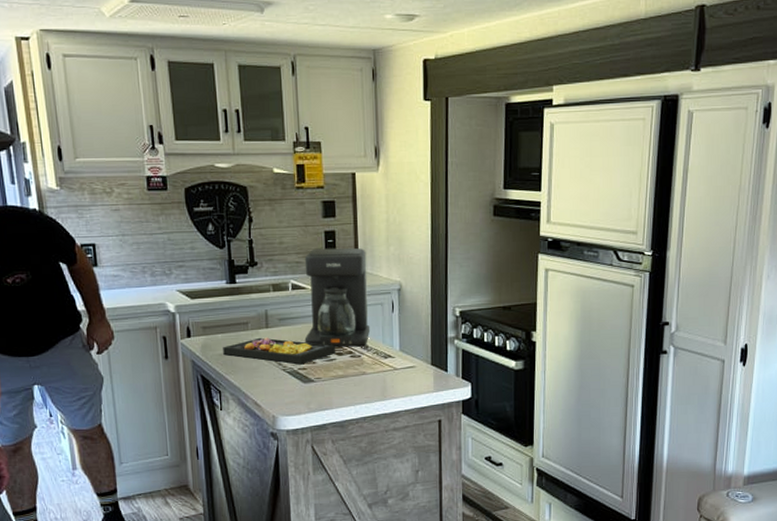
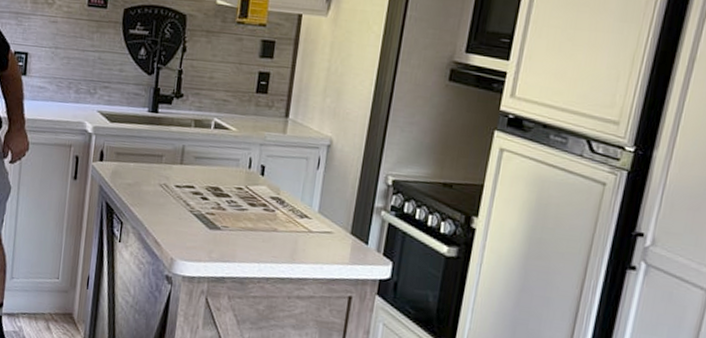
food tray: present [223,337,335,365] -> none [132,173,249,209]
coffee maker: present [304,248,371,347] -> none [217,88,300,201]

